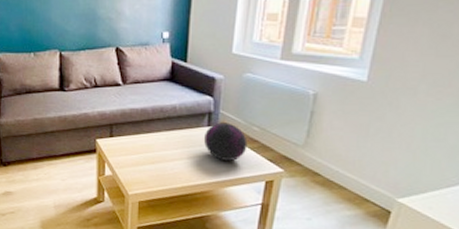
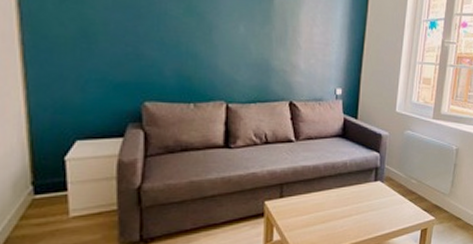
decorative orb: present [204,122,248,162] -> none [371,177,407,215]

